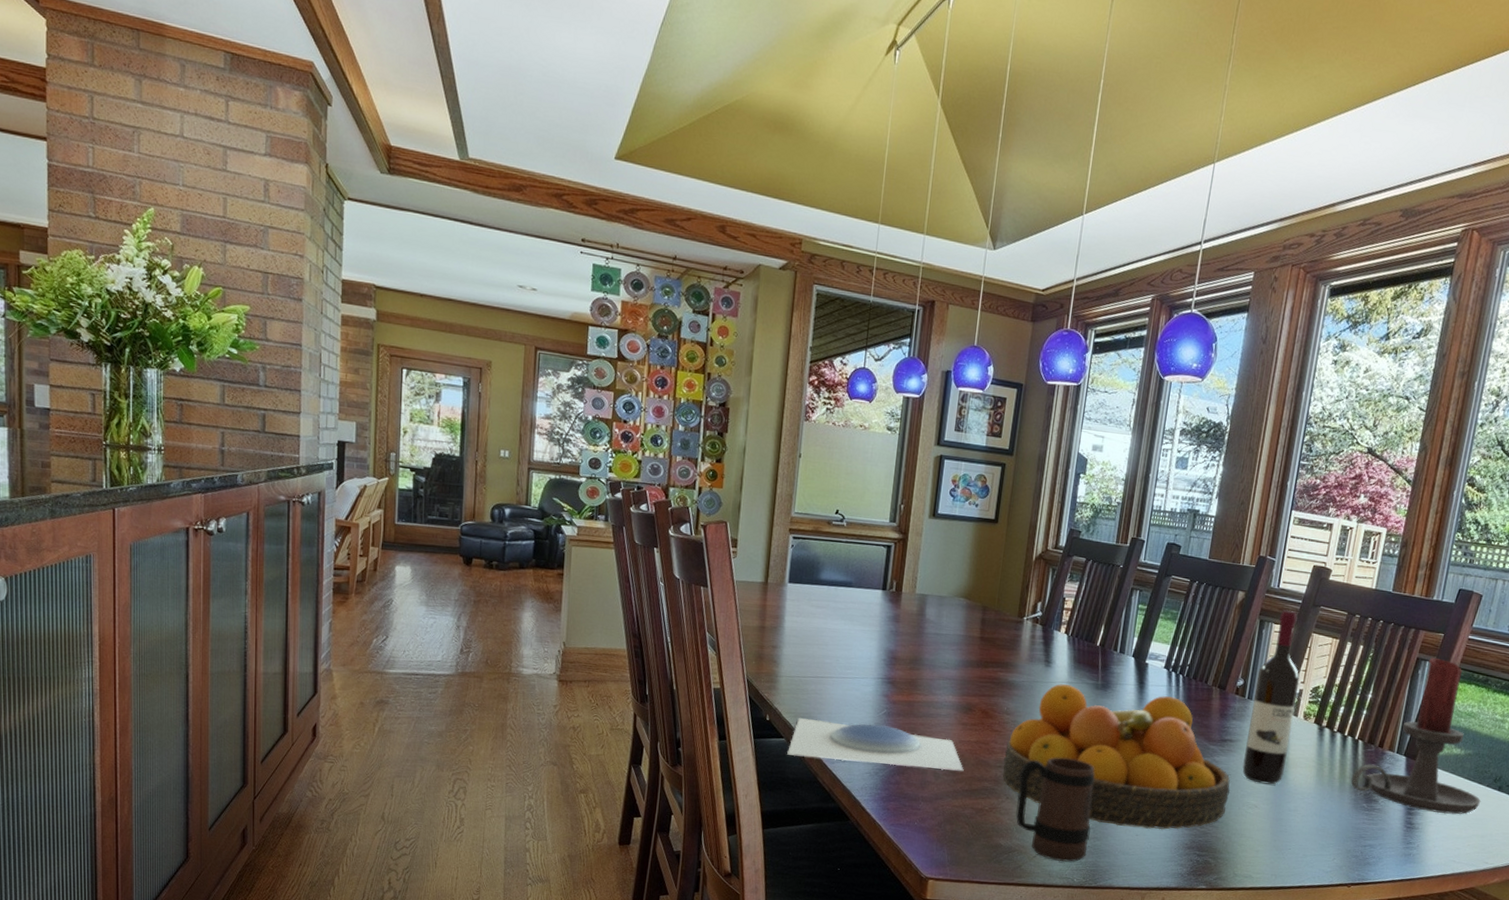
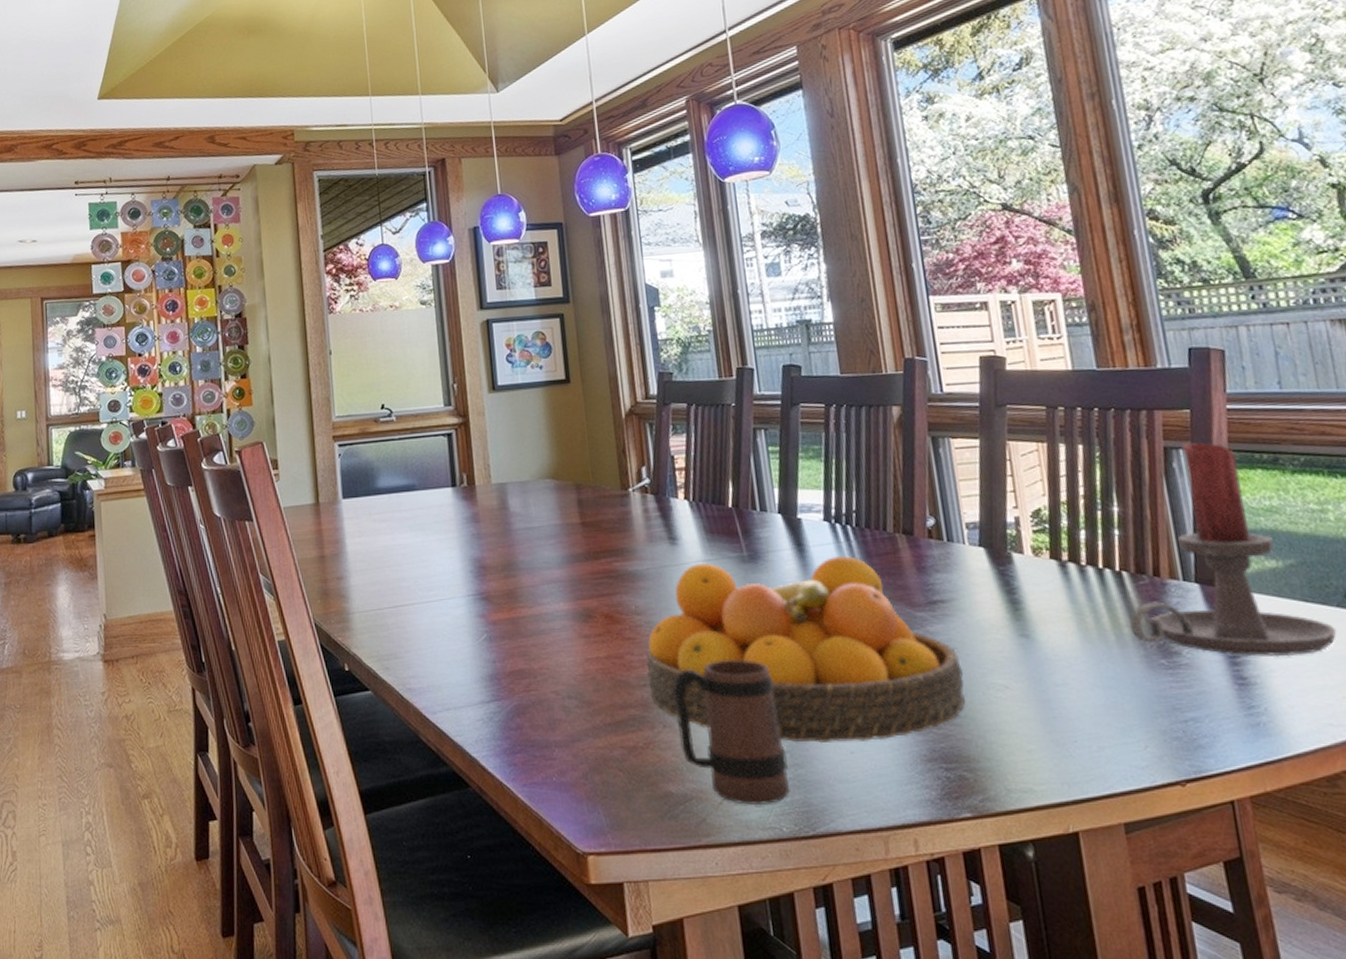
plate: present [787,717,964,772] -> none [377,654,600,711]
wine bottle: present [1242,609,1300,785] -> none [949,417,1031,654]

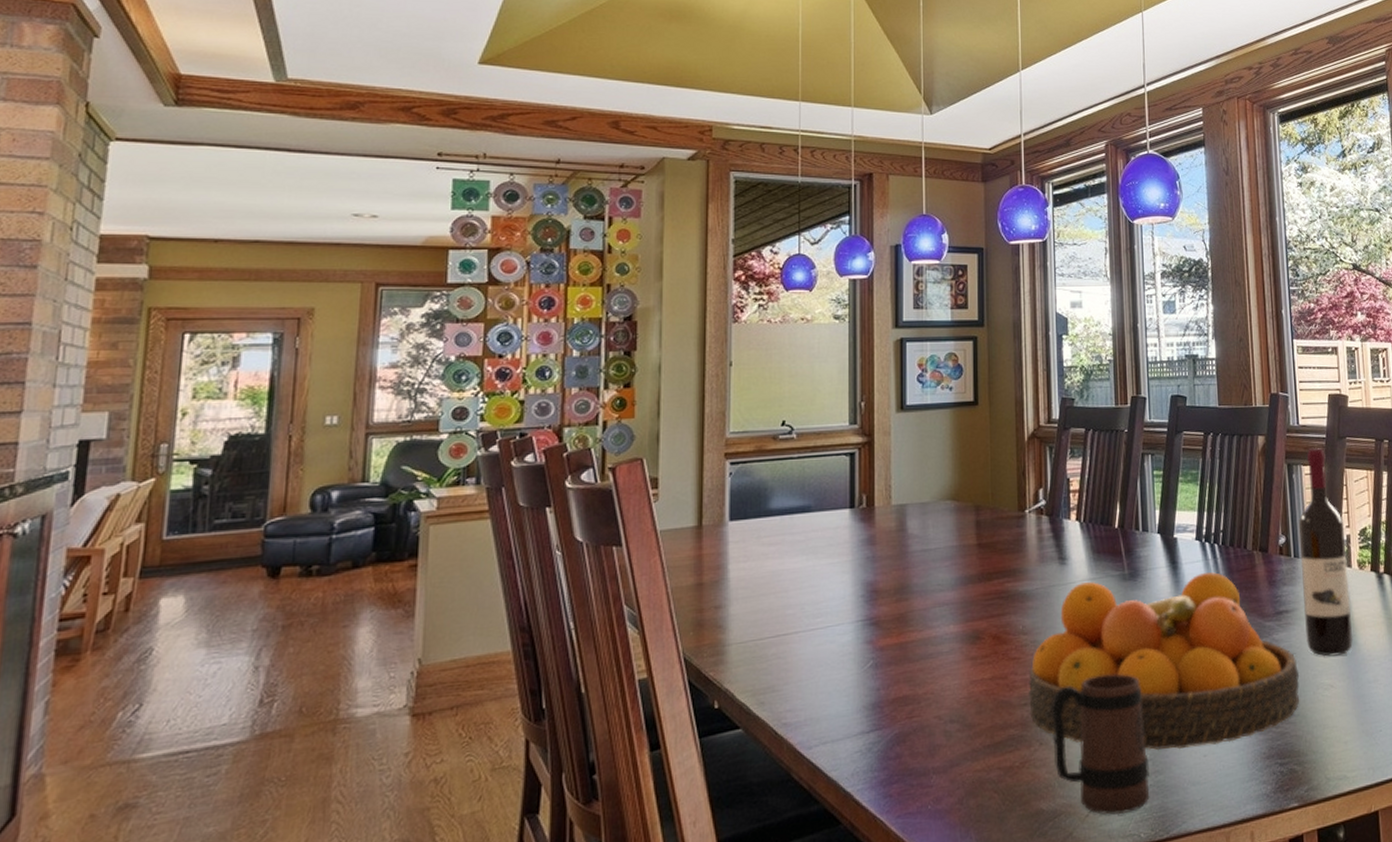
wine bottle: none [949,417,1031,654] -> present [1298,447,1353,657]

